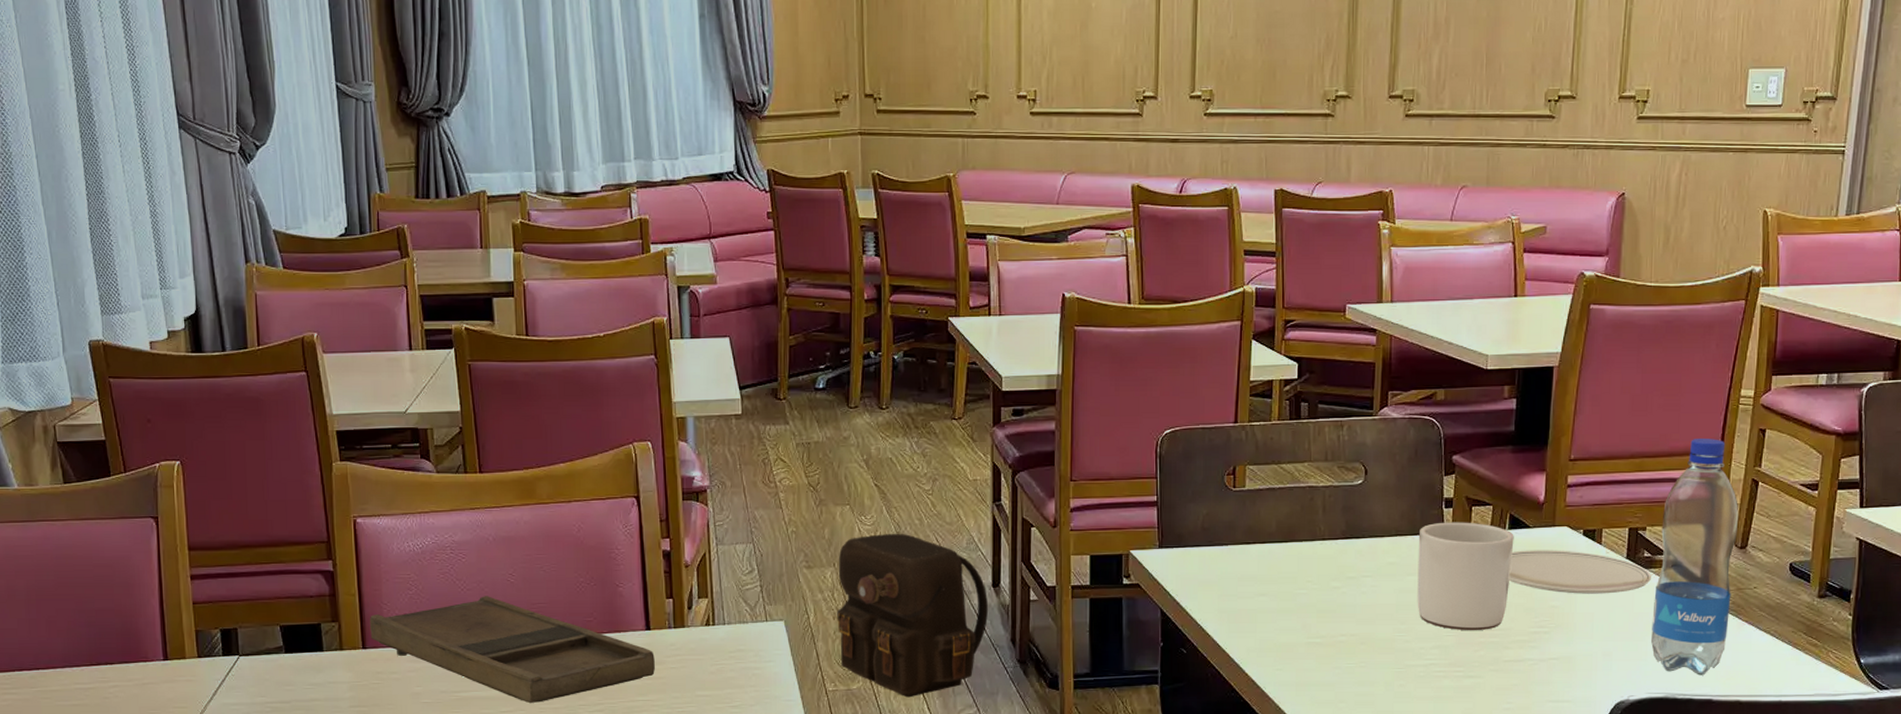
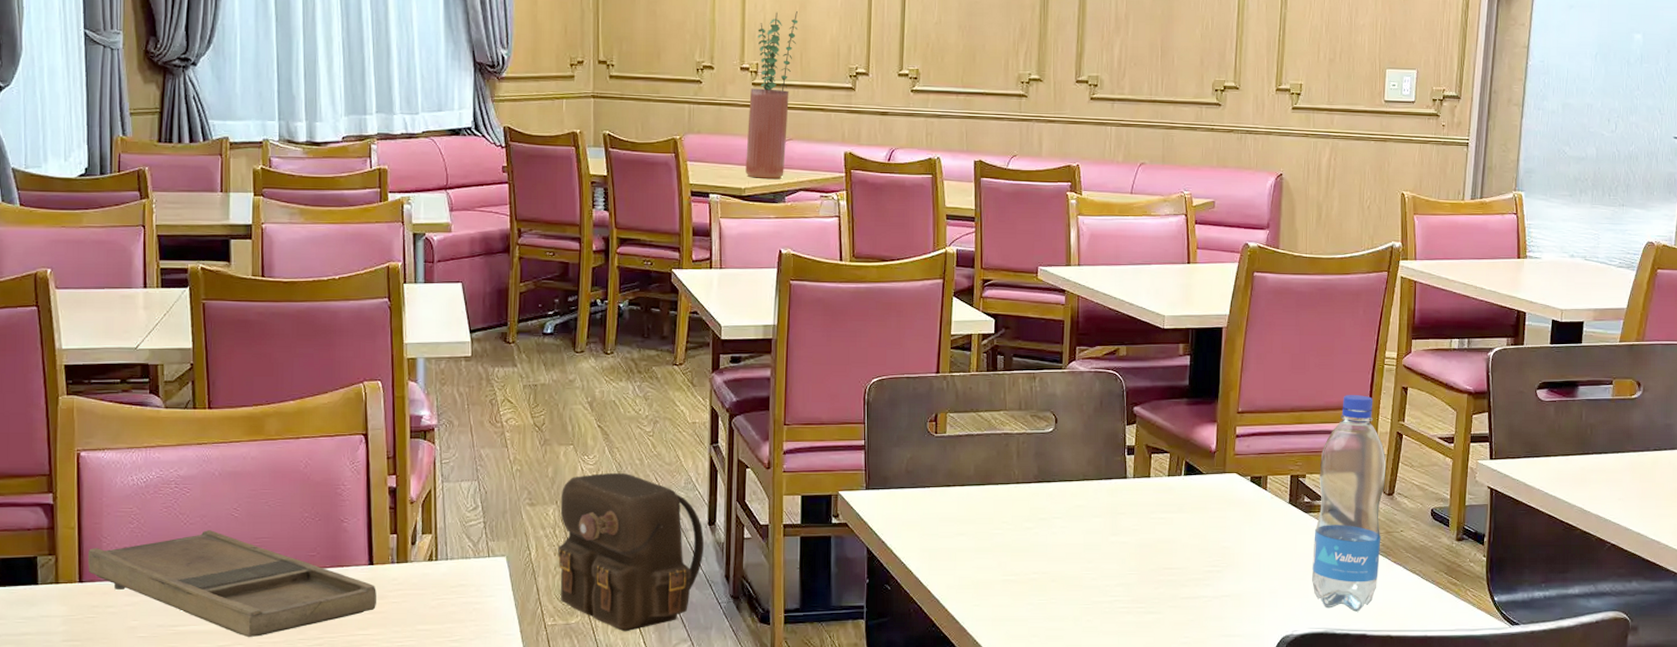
vase: none [1025,31,1079,216] -> present [746,11,799,179]
mug: present [1417,522,1514,631] -> none [1102,468,1189,570]
plate: present [1508,550,1651,594] -> none [1184,495,1311,536]

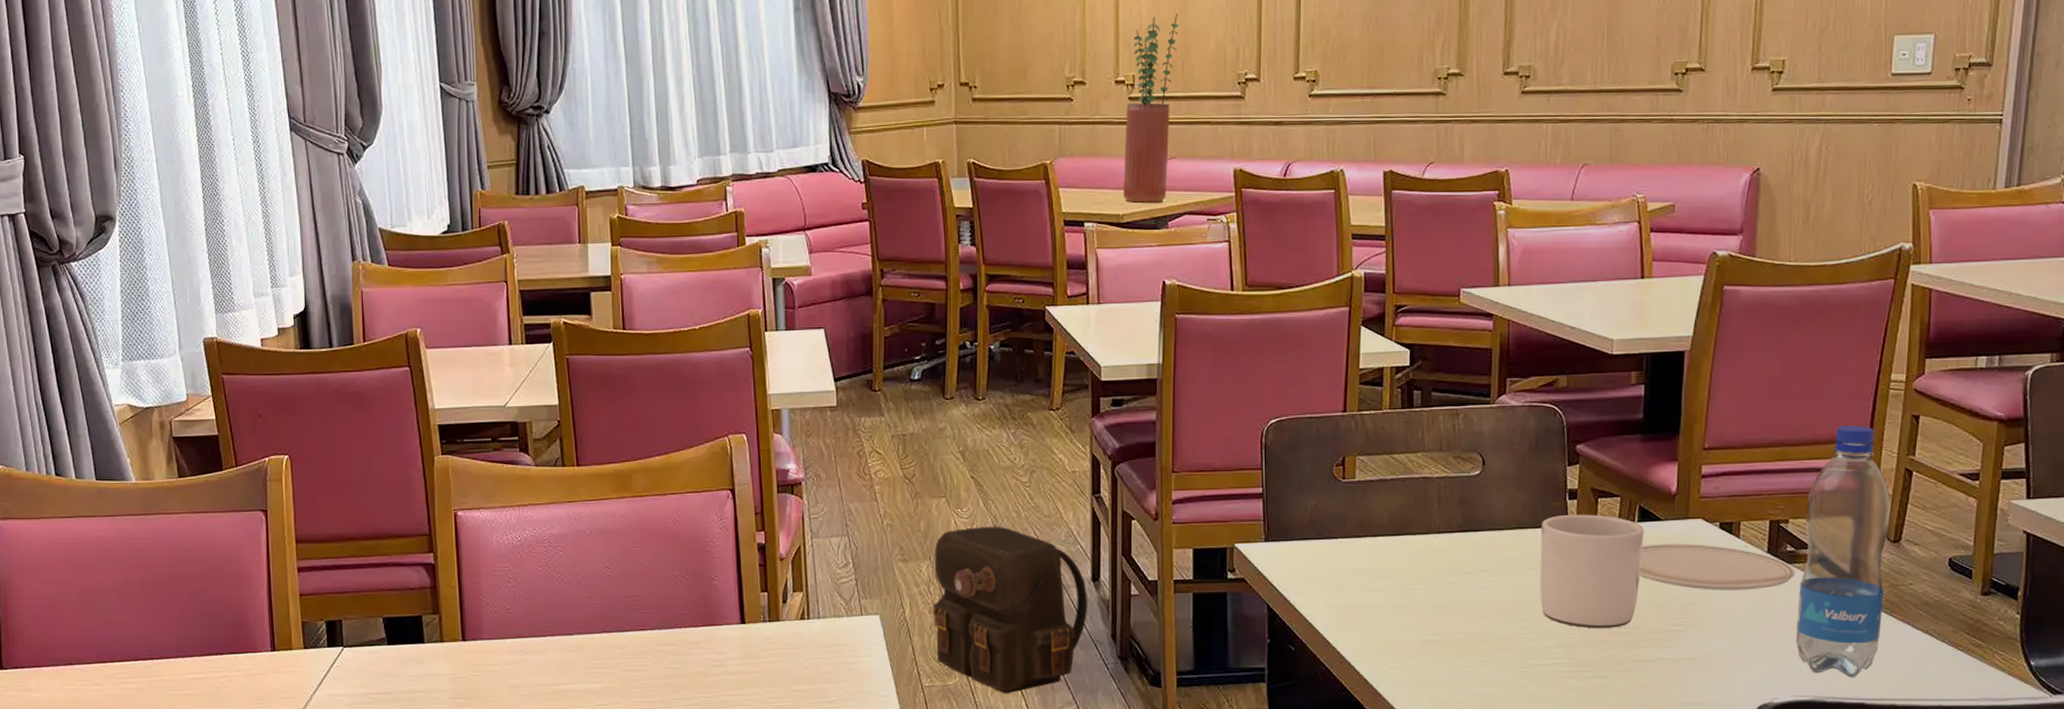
tray: present [88,530,376,638] -> none [470,589,750,697]
mug: none [1102,468,1189,570] -> present [1540,514,1644,629]
plate: none [1184,495,1311,536] -> present [1638,544,1795,590]

